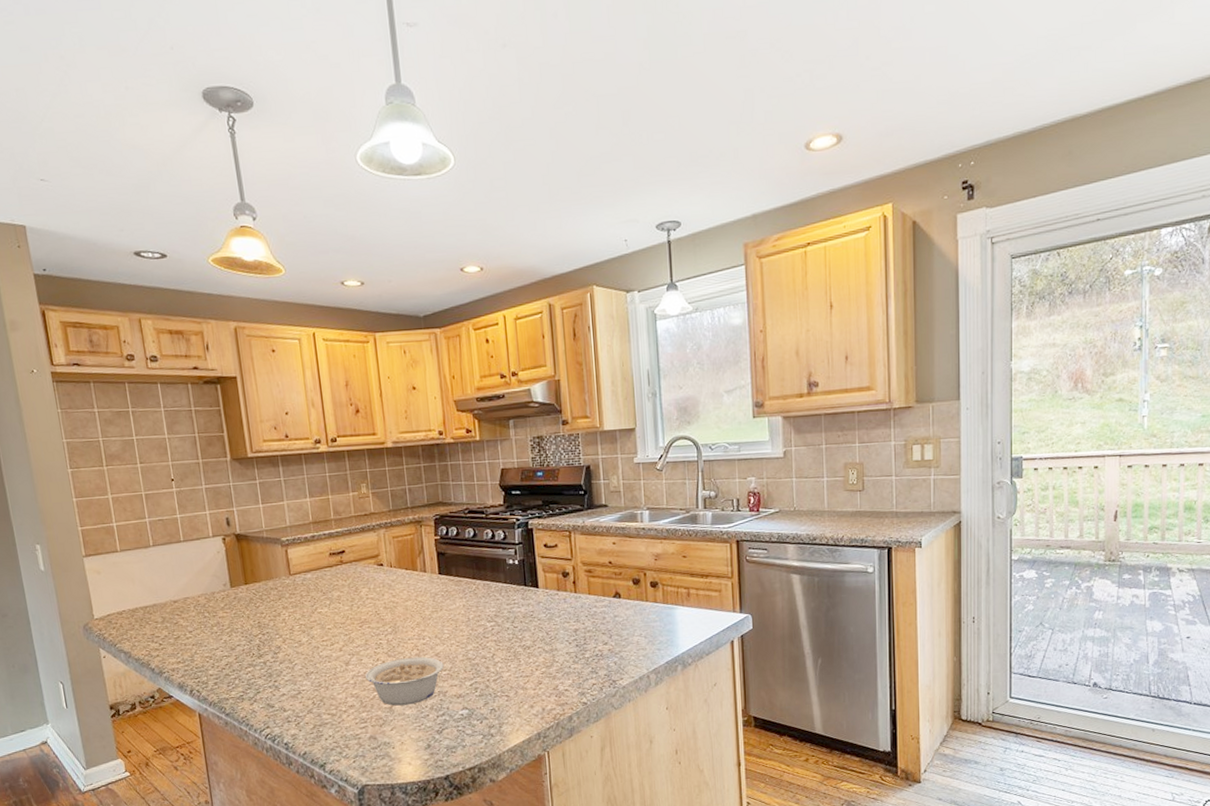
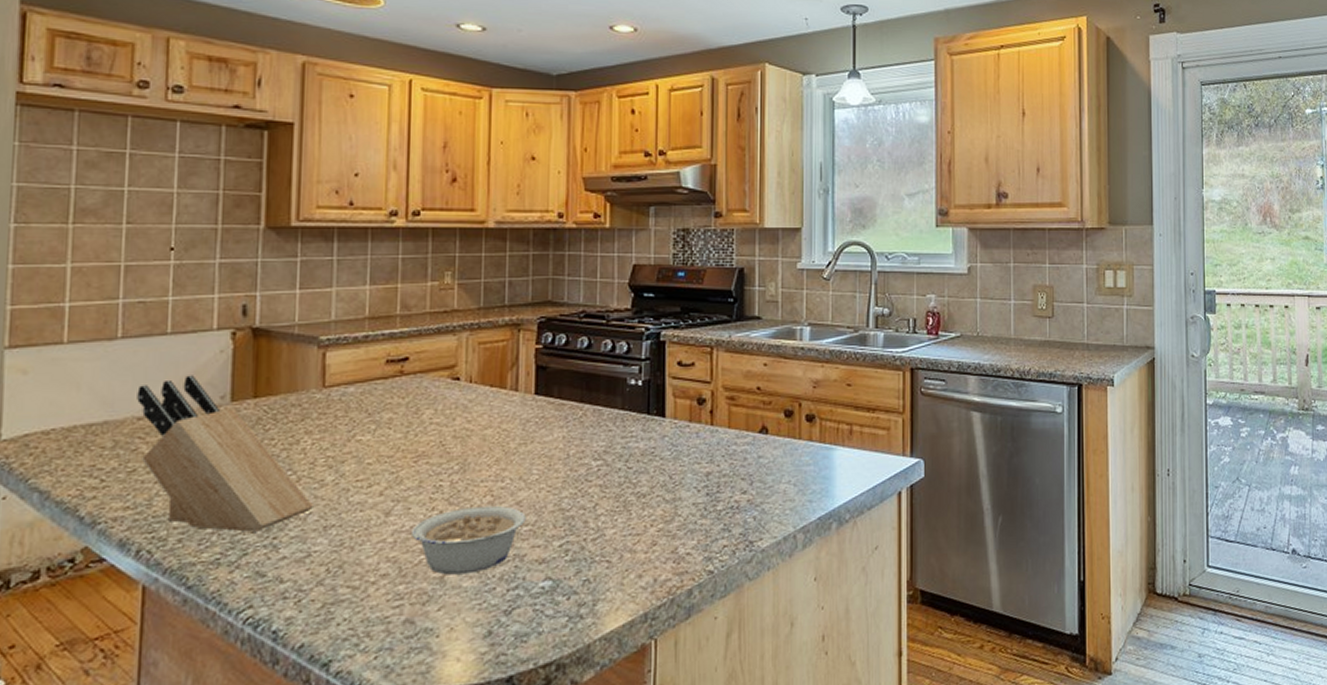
knife block: none [170,570,297,677] -> present [137,375,313,532]

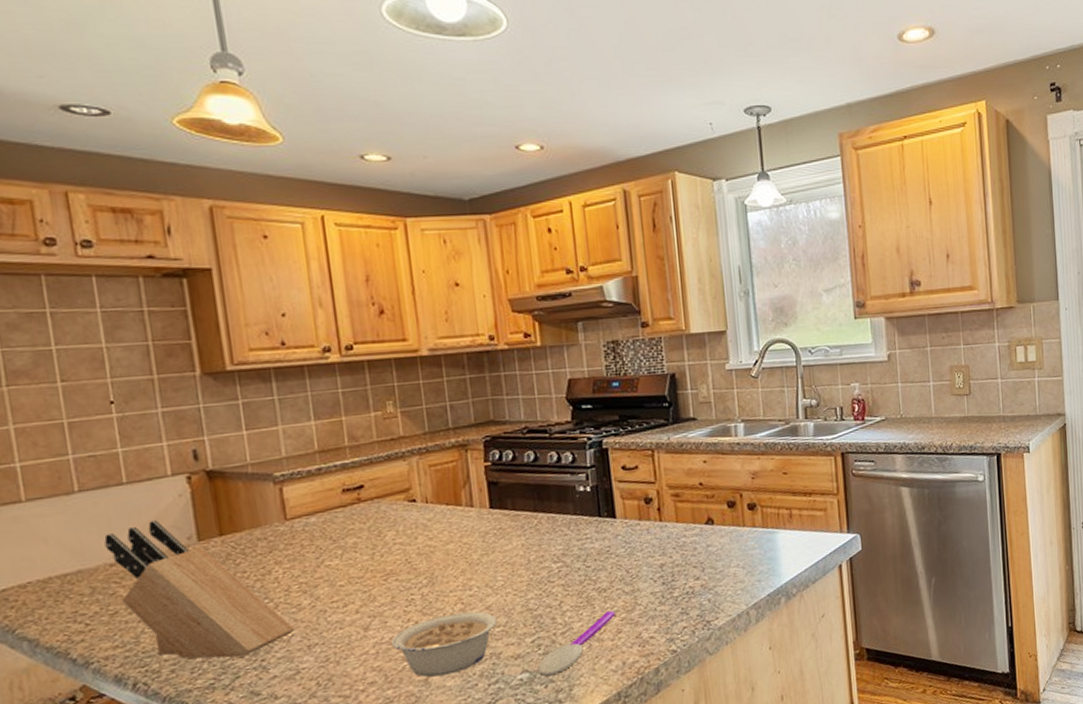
spoon: none [562,520,652,585] -> present [538,611,616,676]

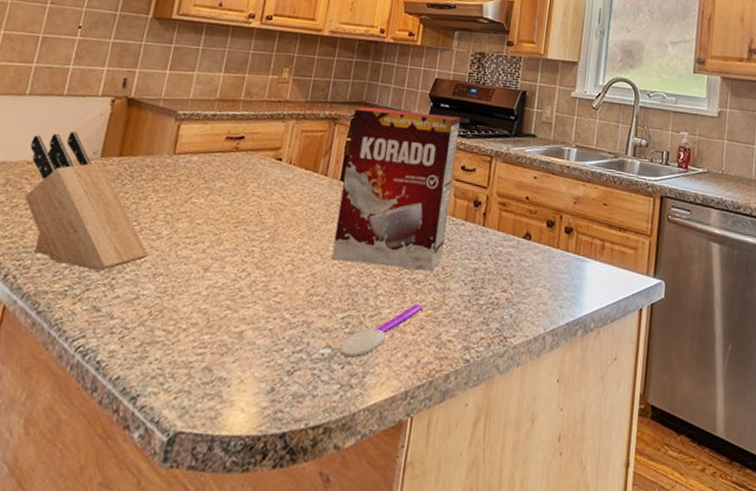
legume: present [391,612,497,678] -> none [222,273,318,333]
cereal box: none [484,415,624,588] -> present [331,107,460,272]

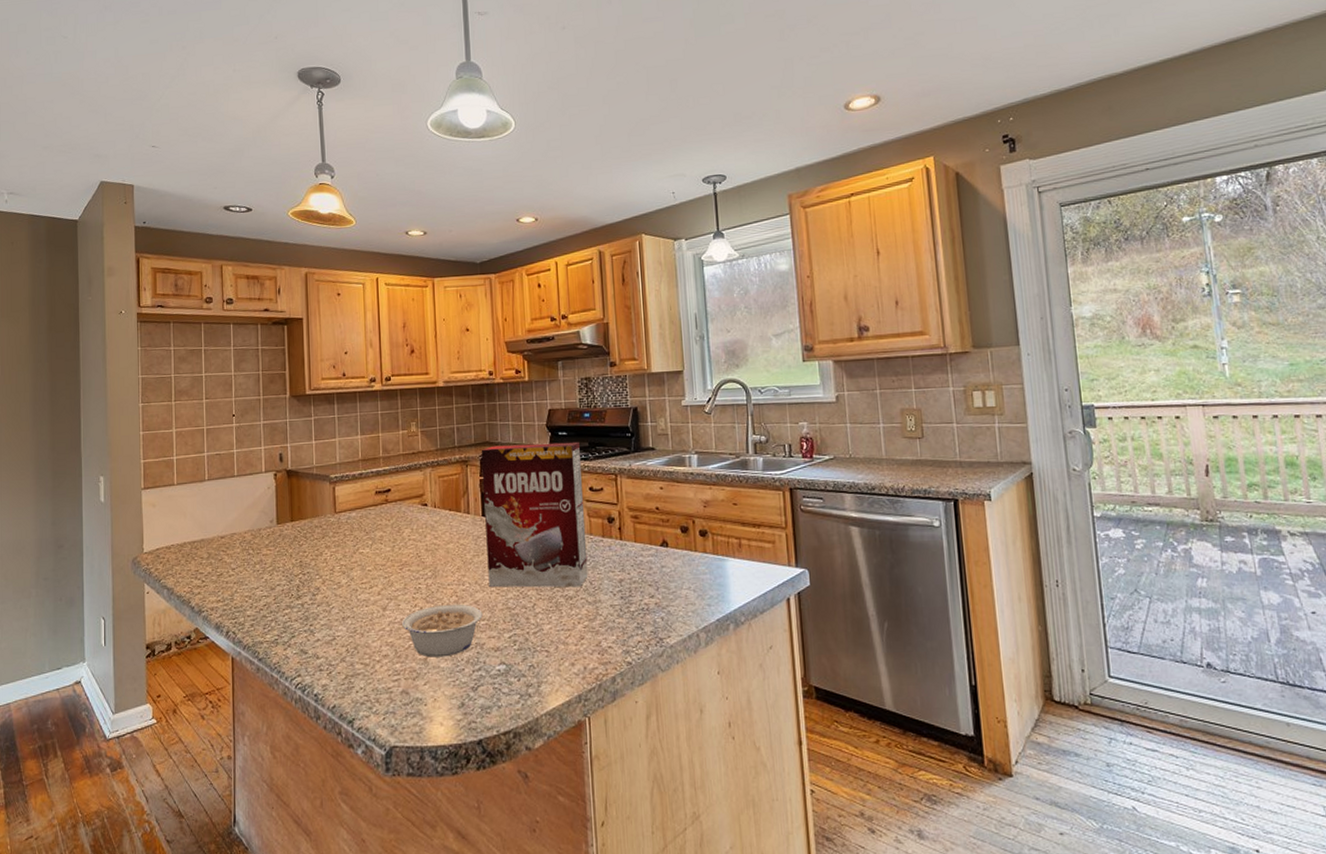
knife block: present [24,131,149,271] -> none [219,506,334,620]
legume: none [222,273,318,333] -> present [402,604,483,658]
spoon: present [340,304,423,356] -> none [513,618,579,669]

